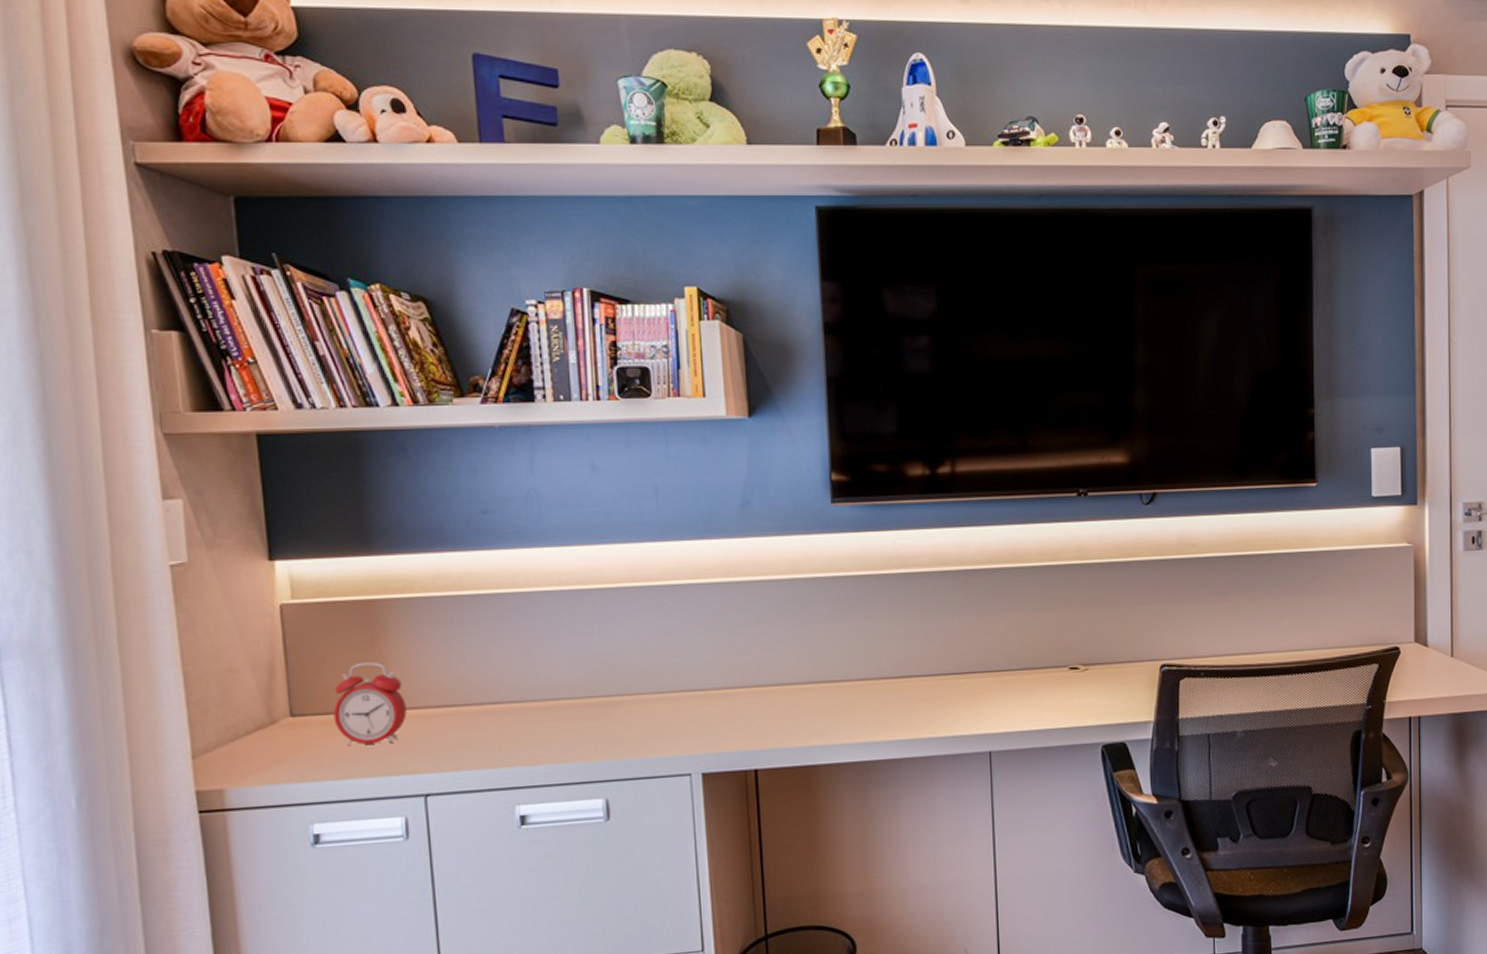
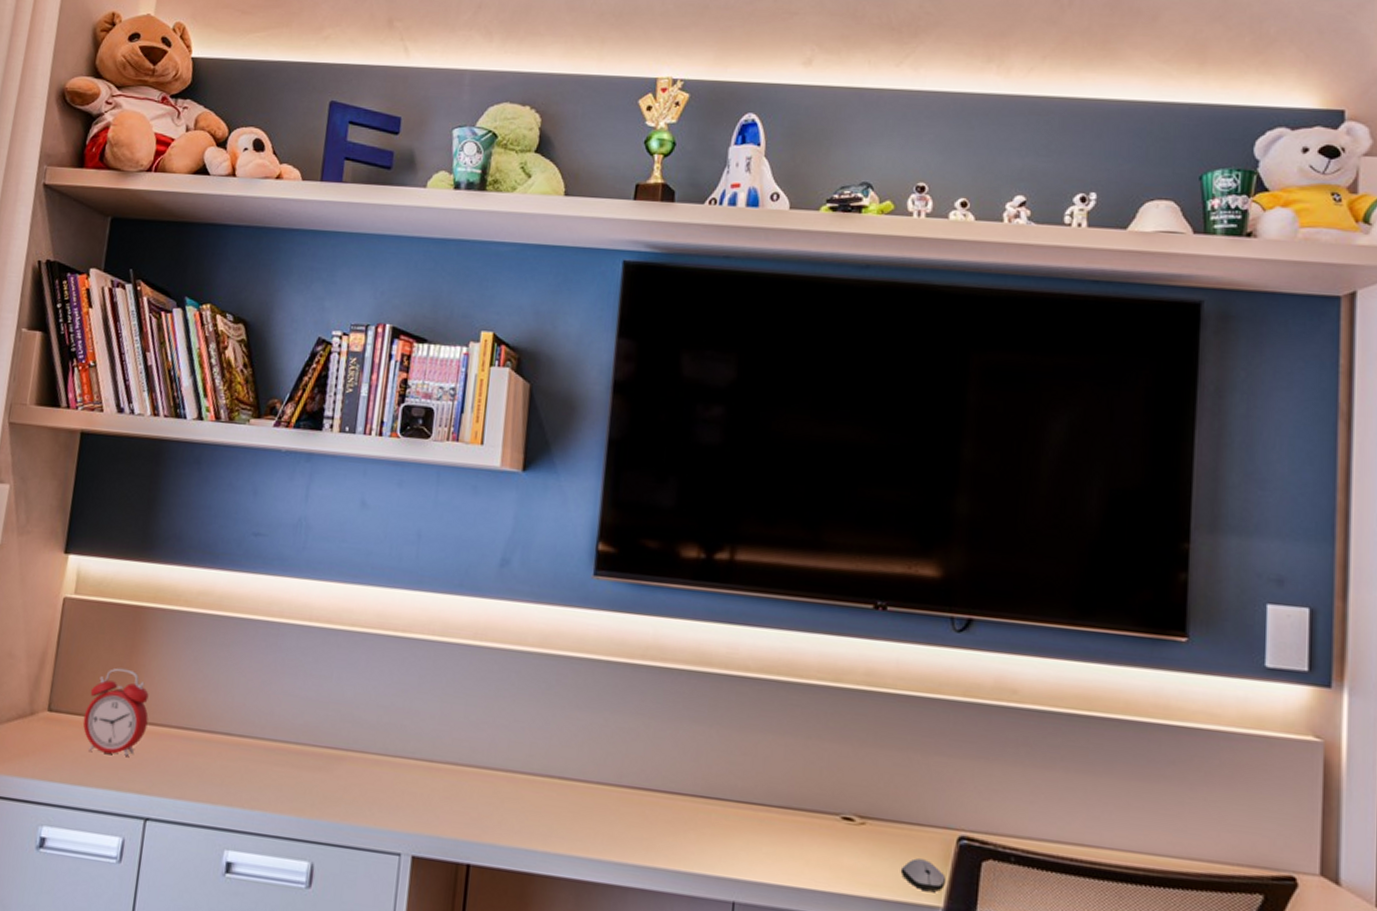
computer mouse: none [1119,688,1154,711] -> present [900,858,945,892]

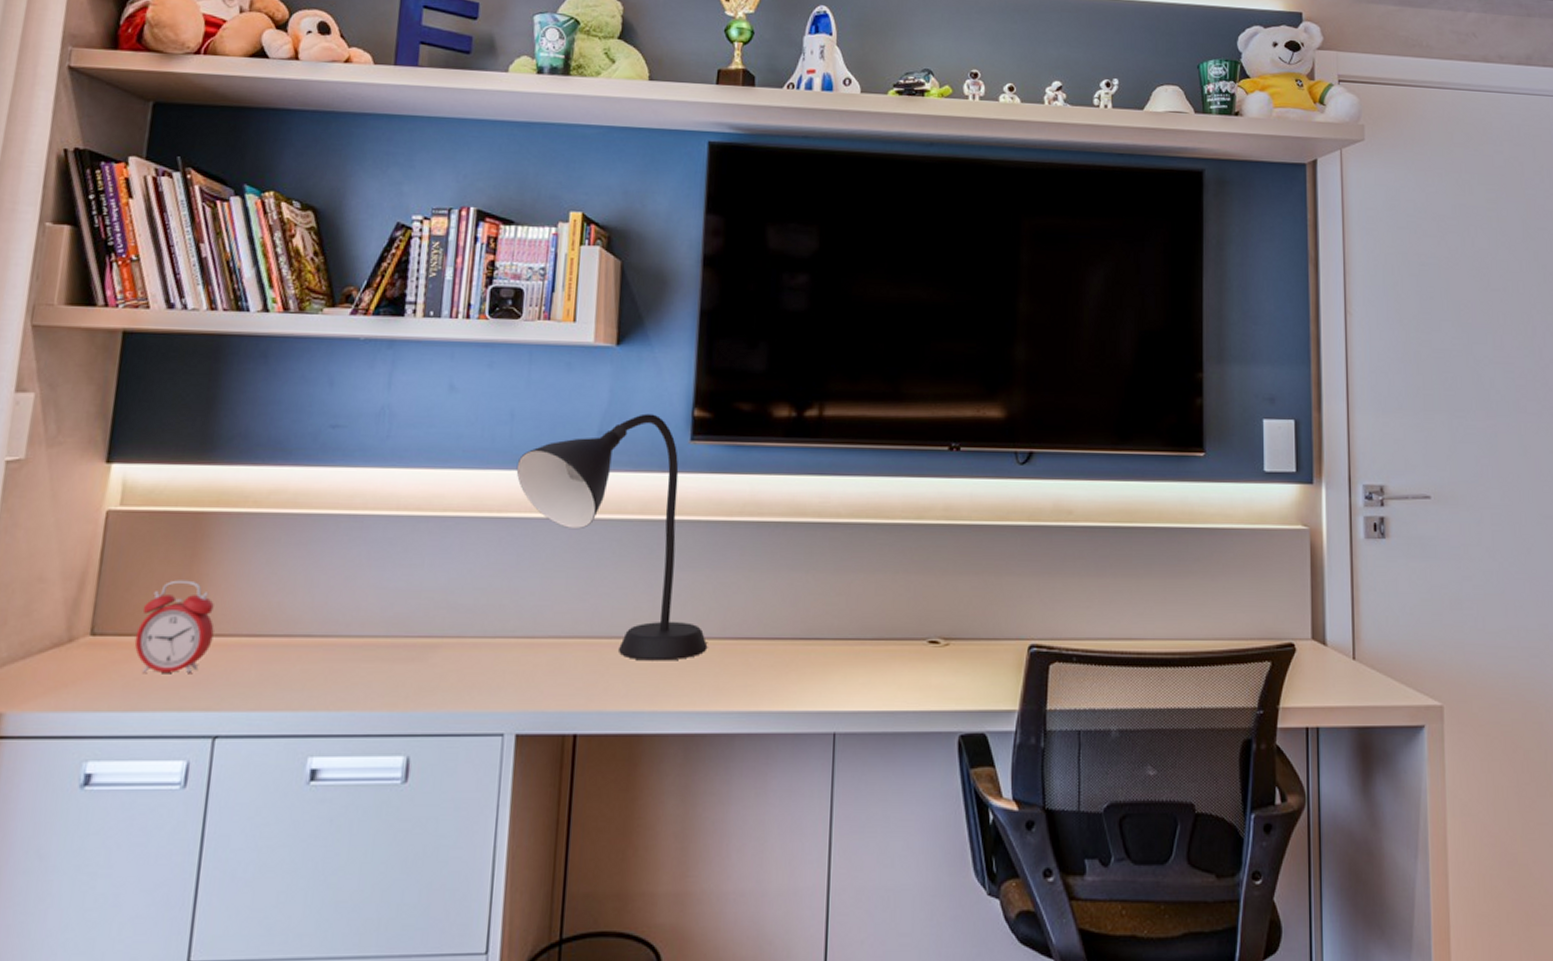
desk lamp: none [421,543,604,803] -> present [516,413,708,661]
computer mouse: present [900,858,945,892] -> none [981,670,1019,697]

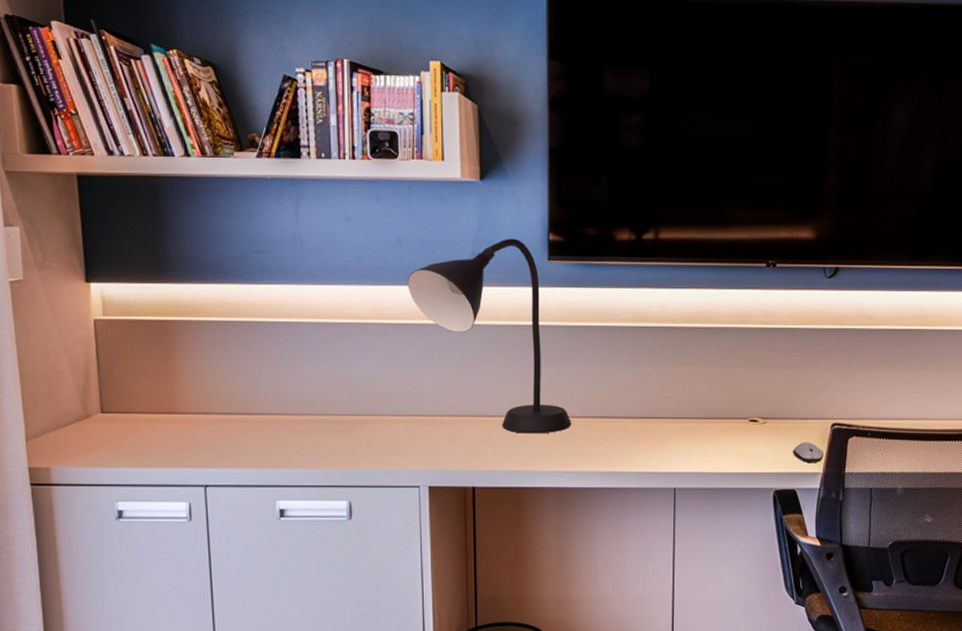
alarm clock: present [134,580,214,673] -> none [134,372,192,440]
computer mouse: none [981,670,1019,697] -> present [792,442,823,463]

